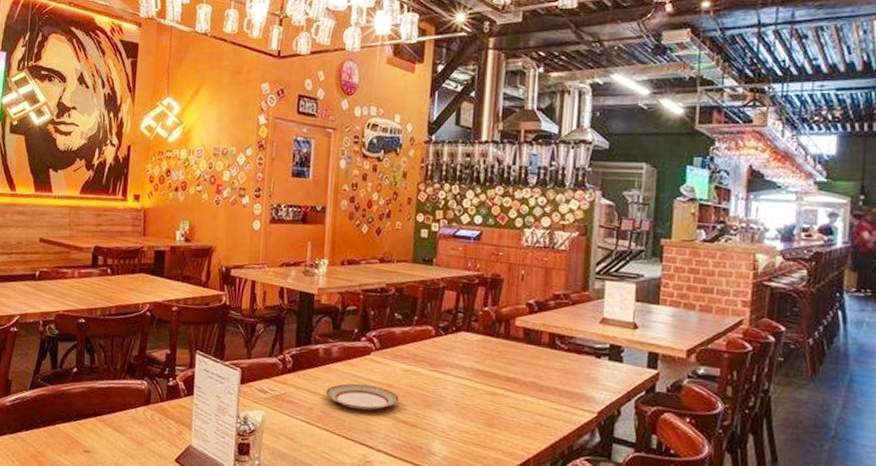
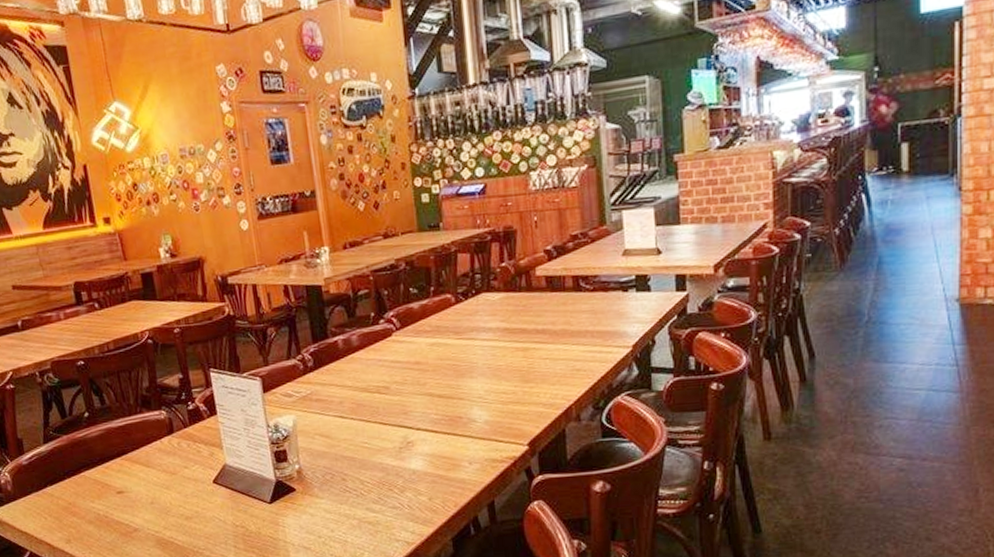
plate: present [326,383,399,411] -> none [353,366,430,394]

